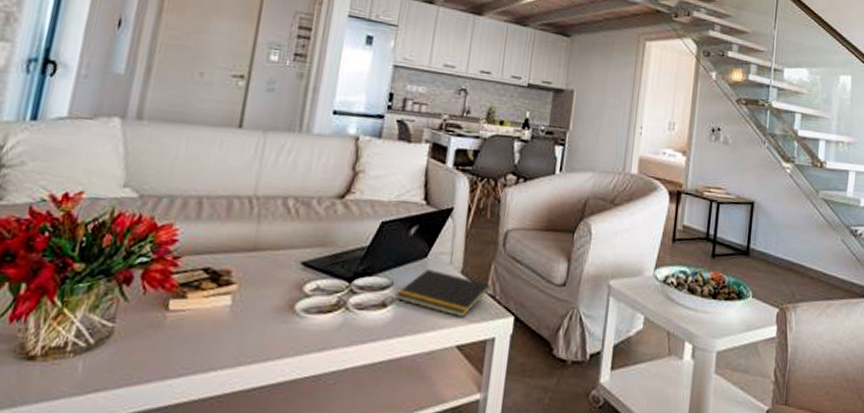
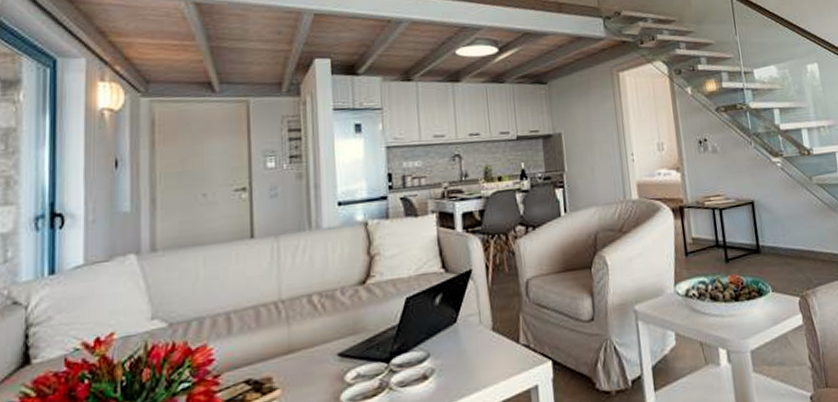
notepad: present [394,269,491,318] -> none [434,333,523,374]

